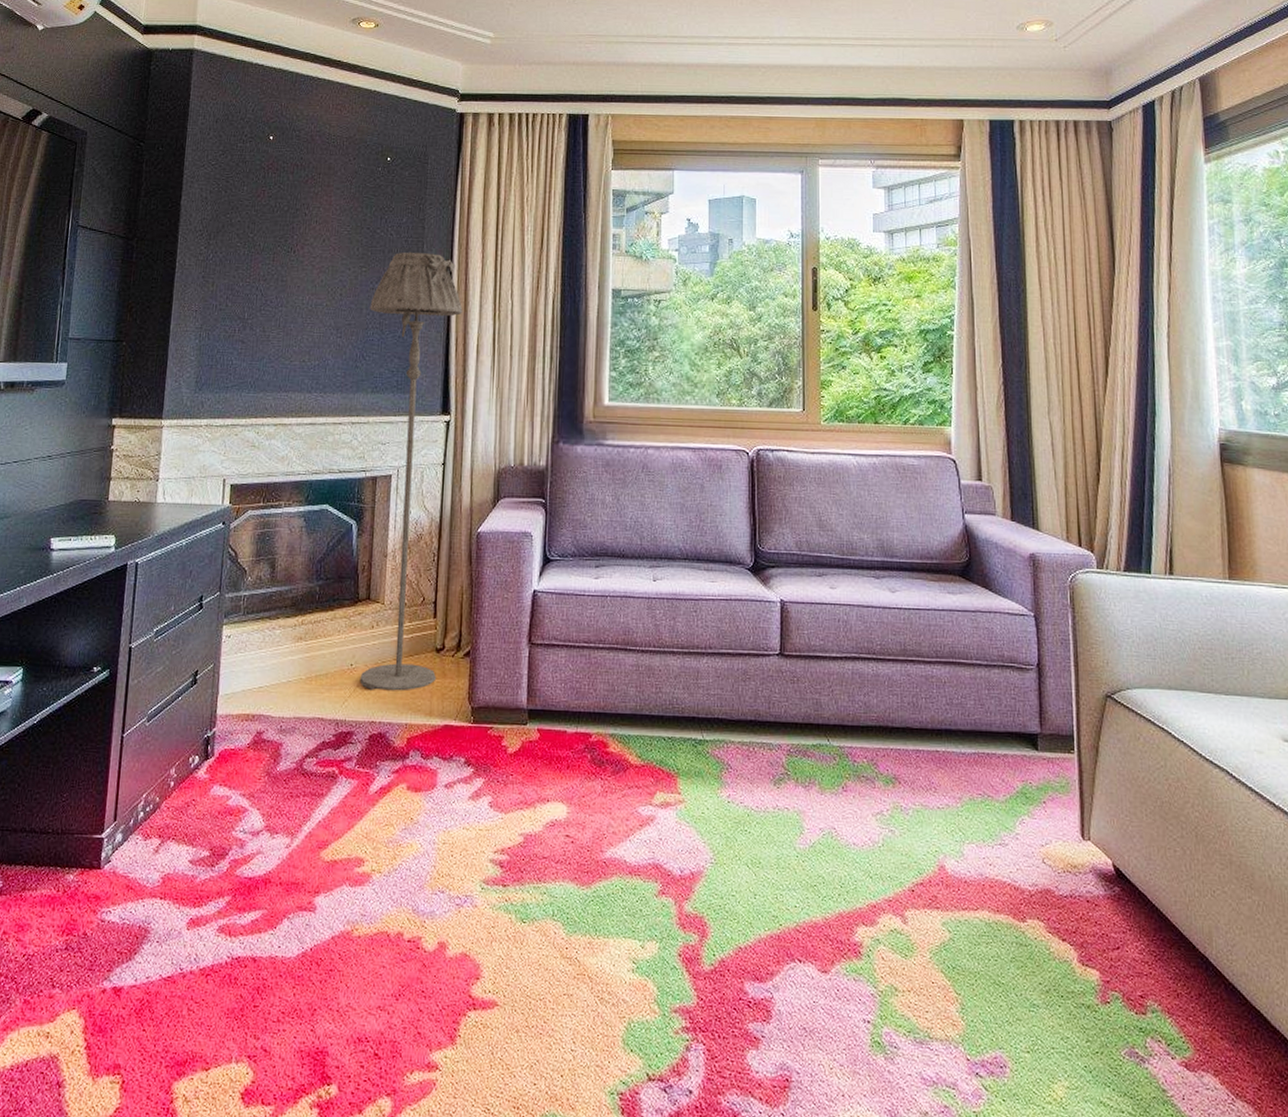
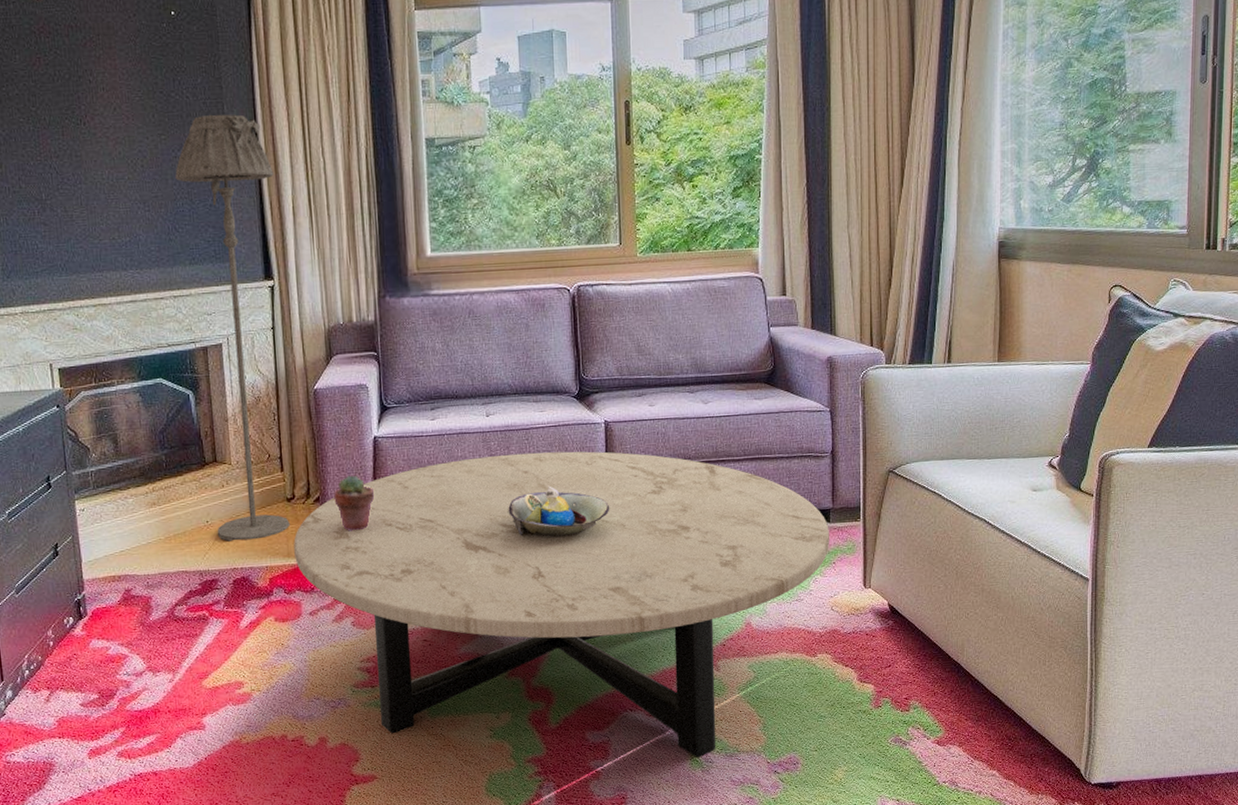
coffee table: none [436,625,1038,1038] -> present [293,451,829,757]
potted succulent: none [484,630,529,695] -> present [333,475,375,532]
decorative bowl: none [669,667,783,729] -> present [507,485,610,536]

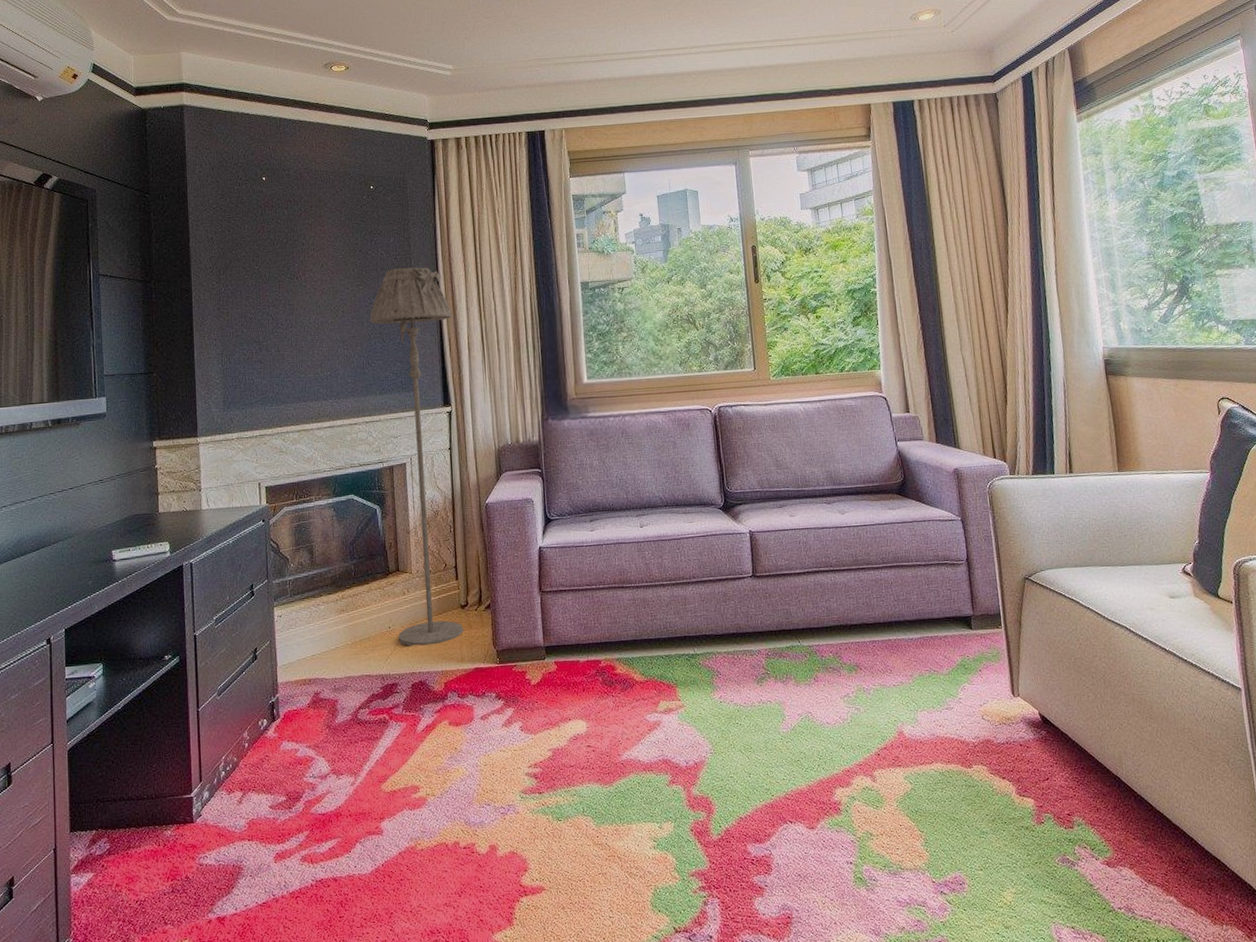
coffee table: present [293,451,829,757] -> none [467,560,974,874]
potted succulent: present [333,475,375,532] -> none [502,583,540,637]
decorative bowl: present [507,485,610,536] -> none [662,593,759,643]

